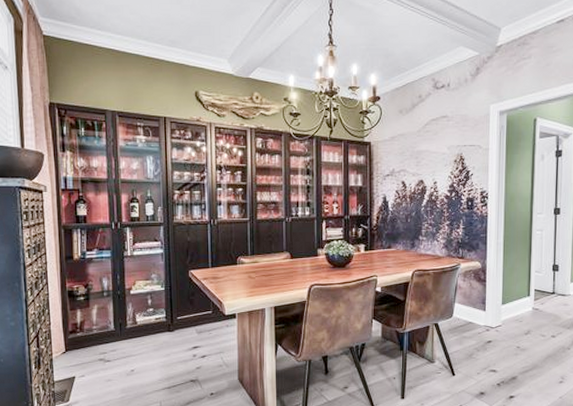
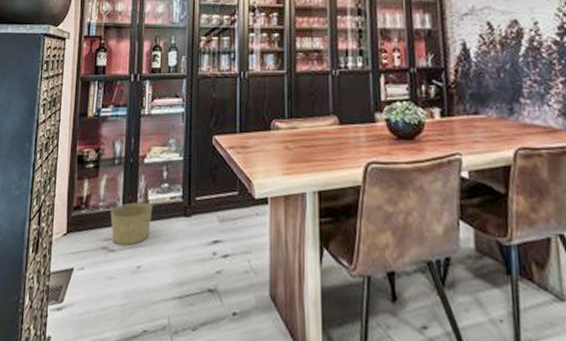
basket: none [103,324,141,357] -> present [110,202,153,246]

